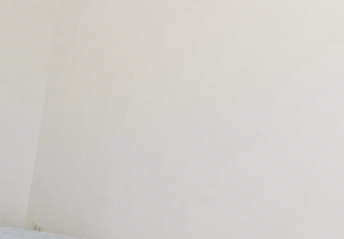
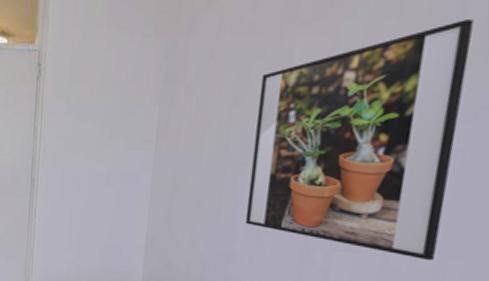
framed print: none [117,21,314,219] -> present [245,19,474,260]

